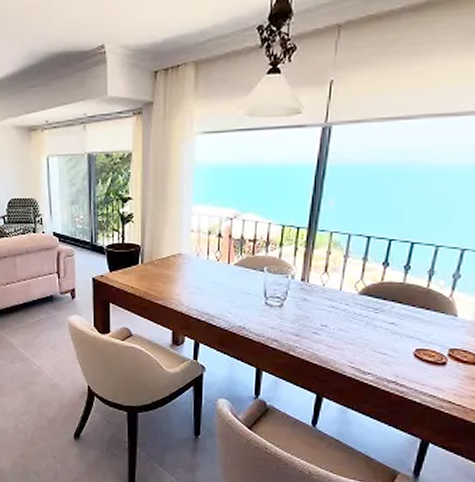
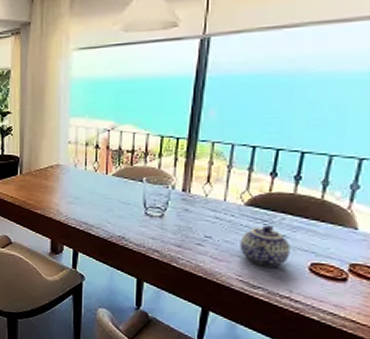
teapot: none [353,313,399,353] -> present [240,225,291,267]

